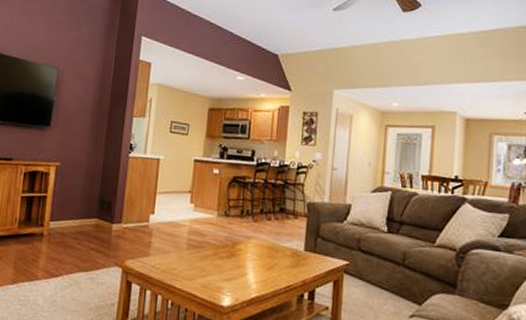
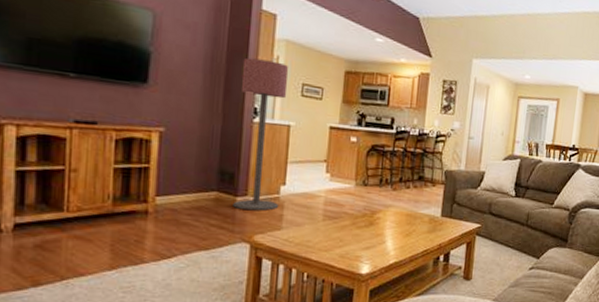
floor lamp: none [109,101,160,238] -> present [233,57,289,211]

